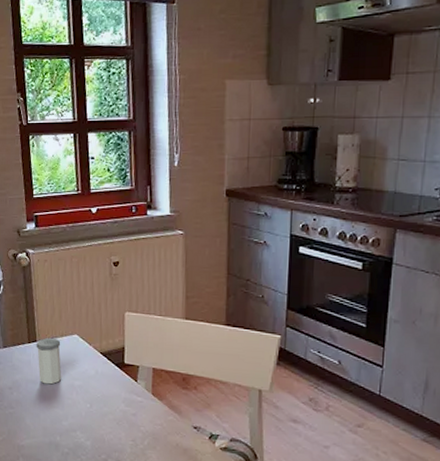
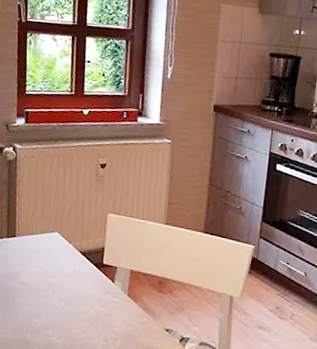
salt shaker: present [36,338,62,385] -> none [15,234,41,281]

